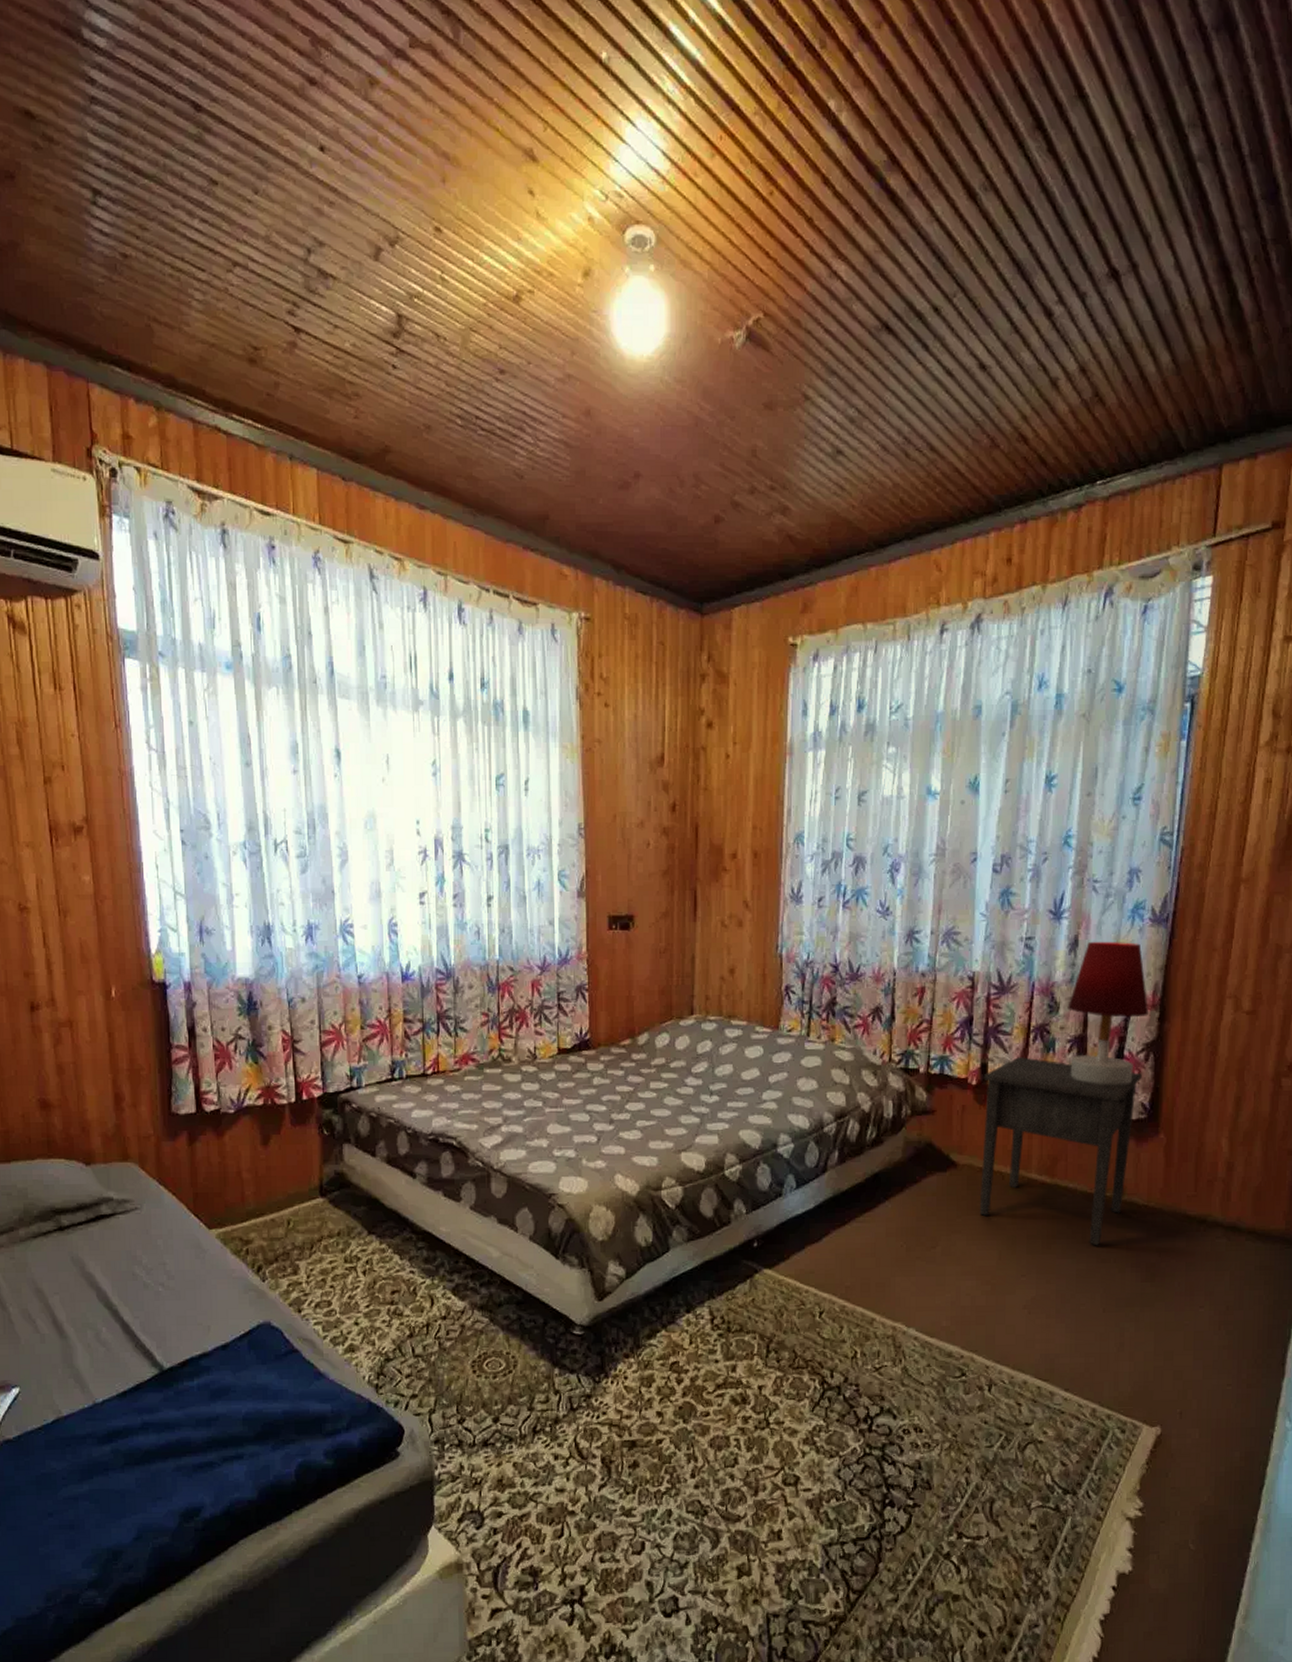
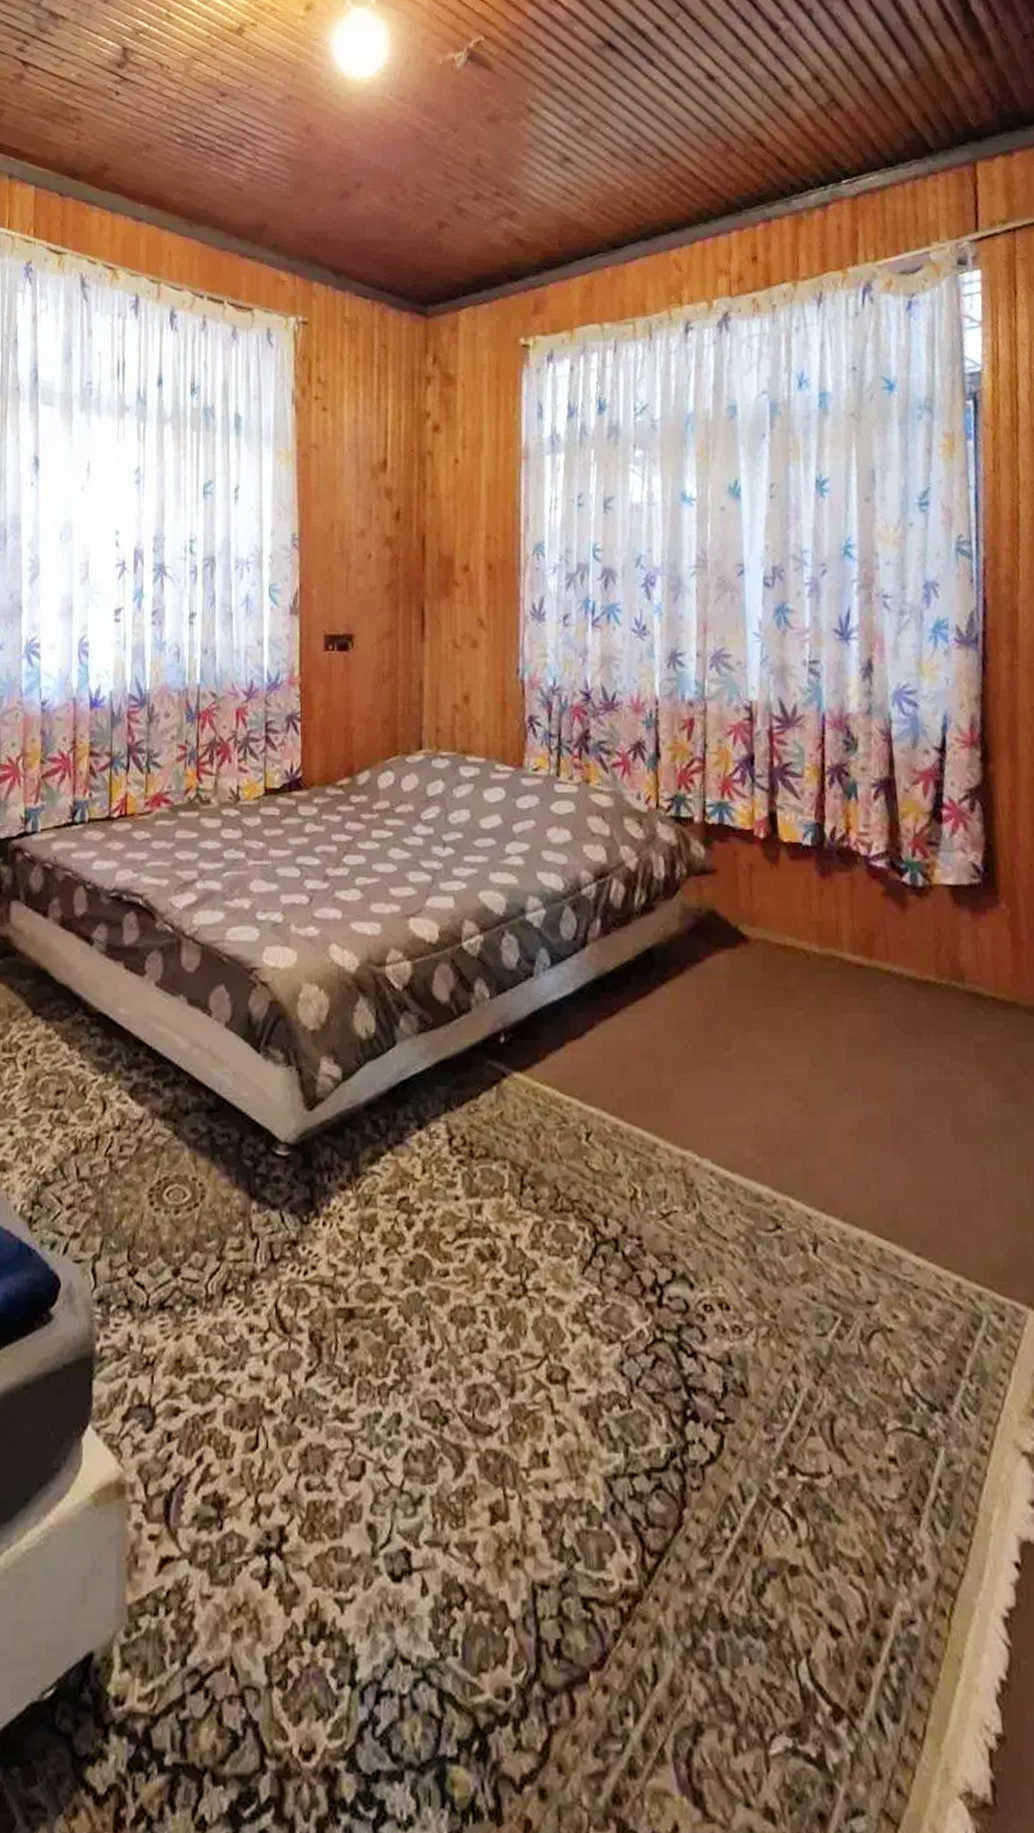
nightstand: present [979,1057,1142,1246] -> none [772,804,969,1051]
table lamp: present [1067,941,1149,1086] -> none [867,665,969,842]

